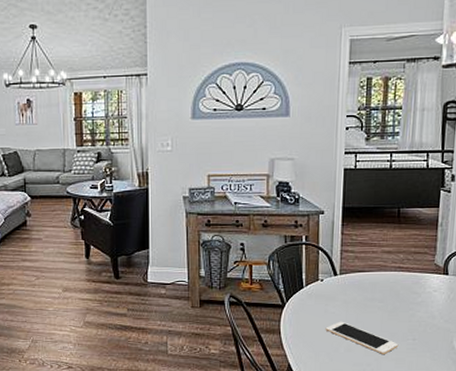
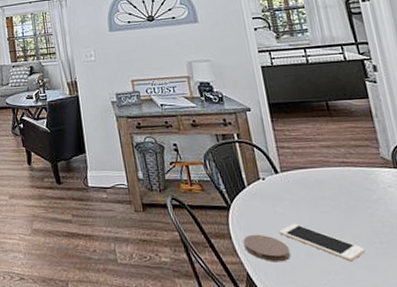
coaster: none [291,330,332,355] -> present [243,234,291,262]

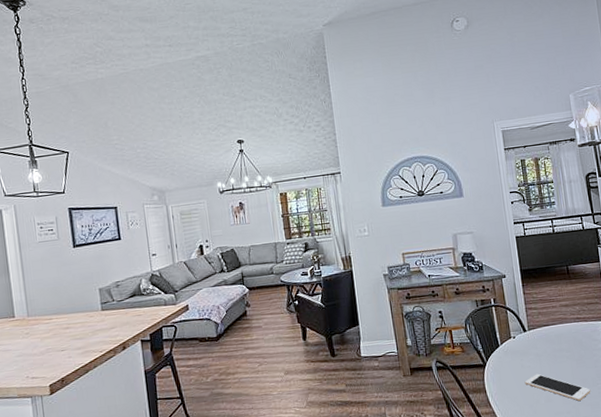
coaster: present [243,234,291,262] -> none [495,386,534,409]

